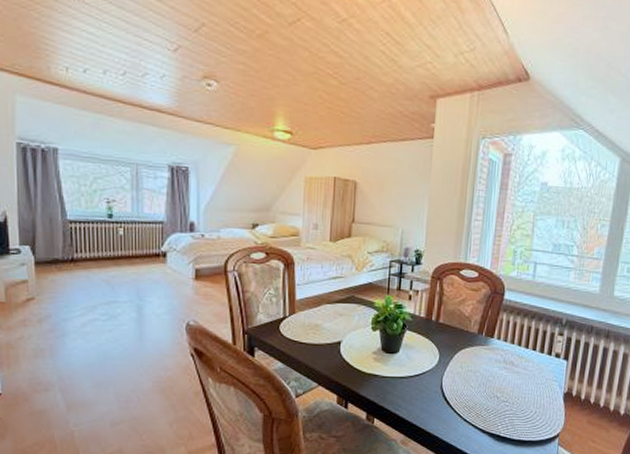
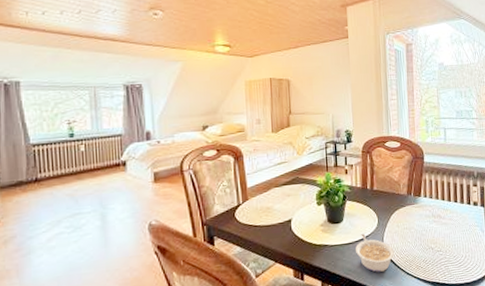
legume: none [409,369,454,413] -> present [356,234,395,273]

